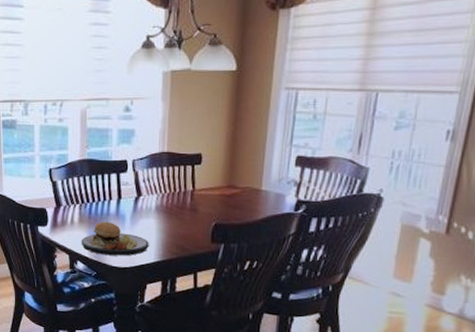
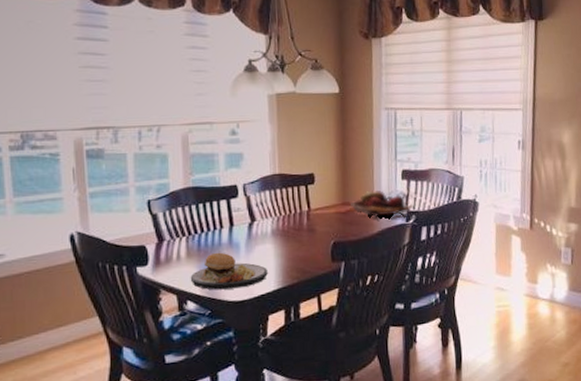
fruit basket: none [236,176,305,207] -> present [351,191,413,220]

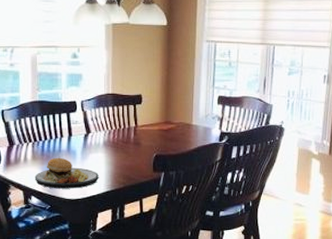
fruit basket: present [351,191,413,220] -> none [172,113,226,139]

